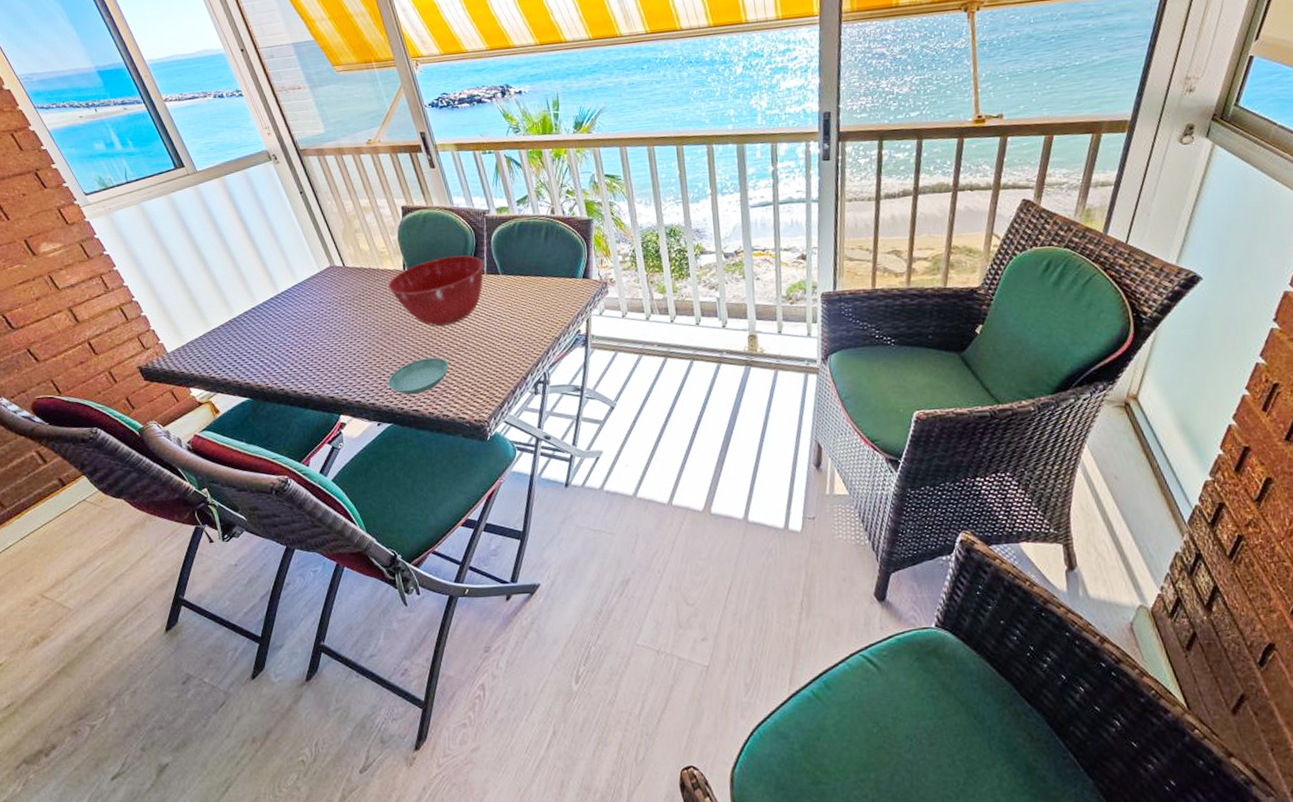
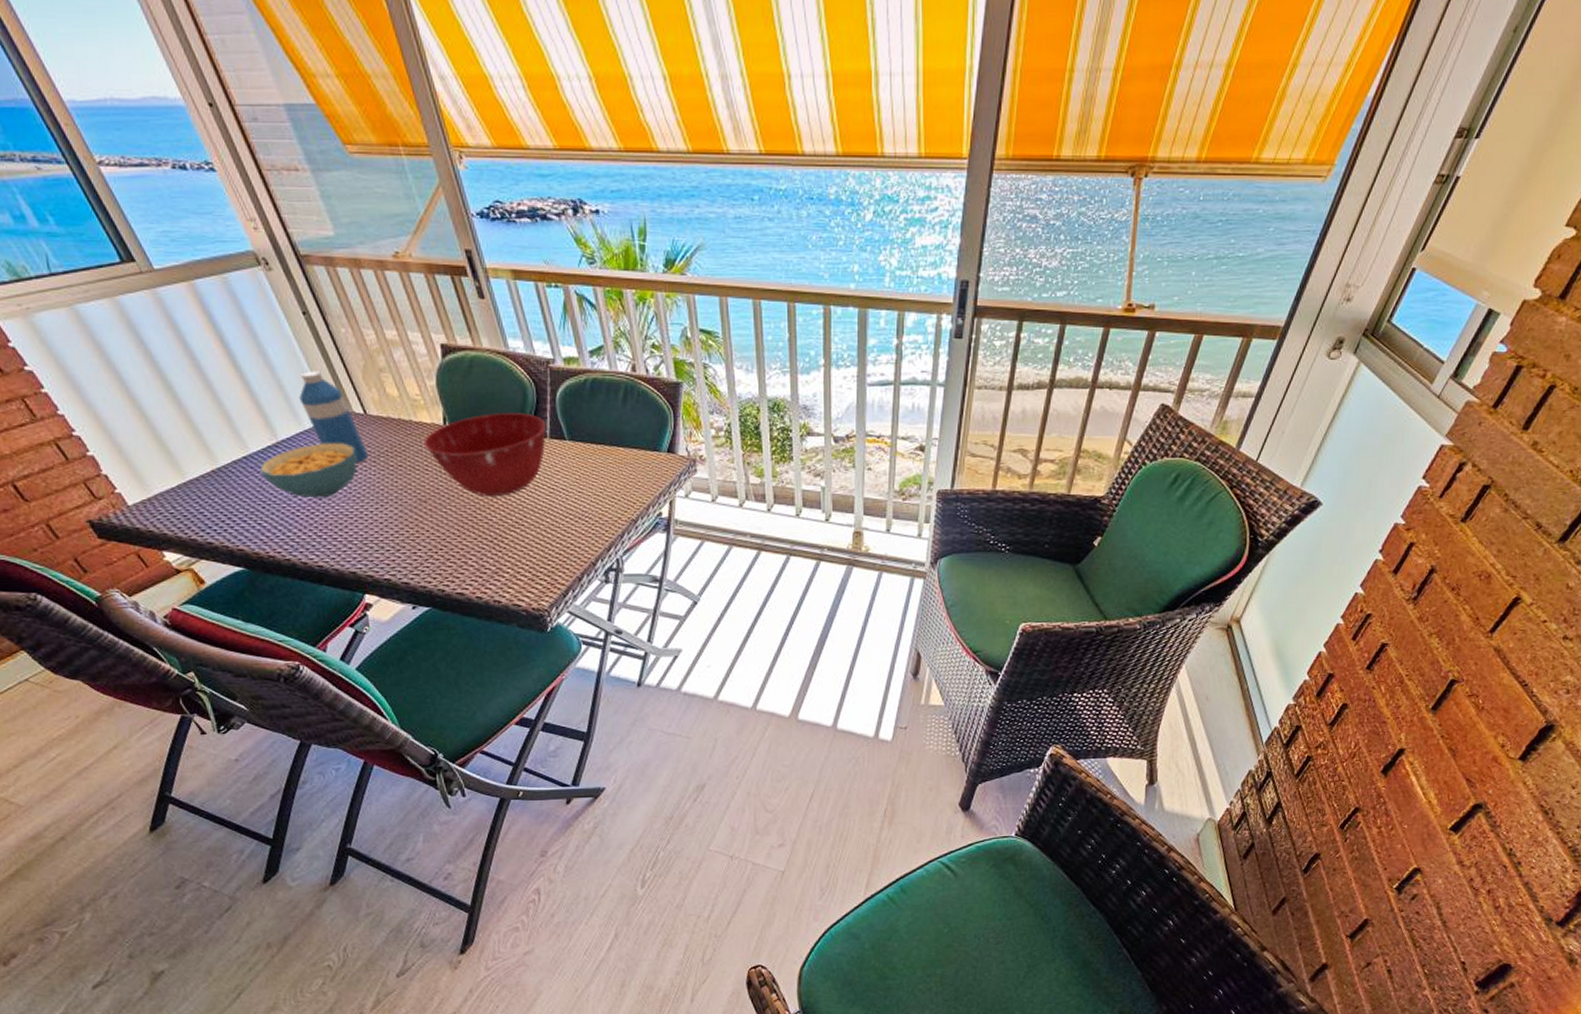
cereal bowl: none [264,291,337,338] -> present [260,443,358,498]
water bottle: none [295,236,346,306] -> present [299,371,369,462]
saucer: present [388,357,449,394] -> none [425,534,501,574]

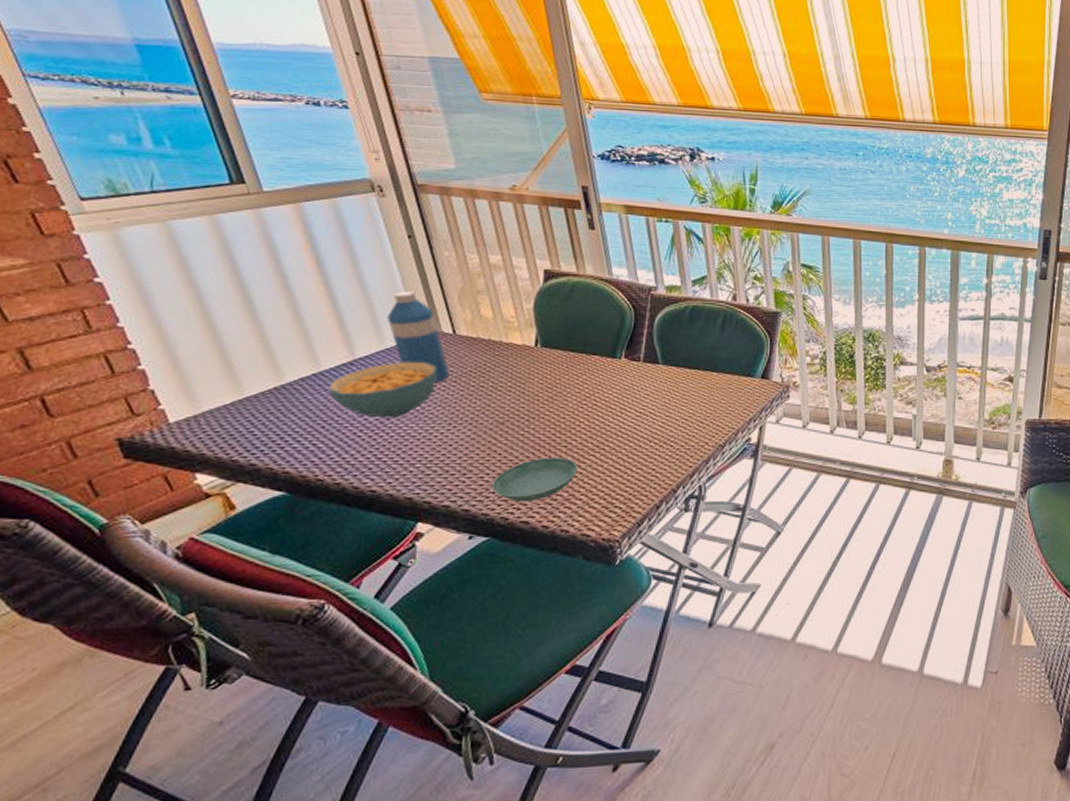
mixing bowl: present [423,413,547,497] -> none [510,336,641,420]
saucer: none [425,534,501,574] -> present [492,458,578,501]

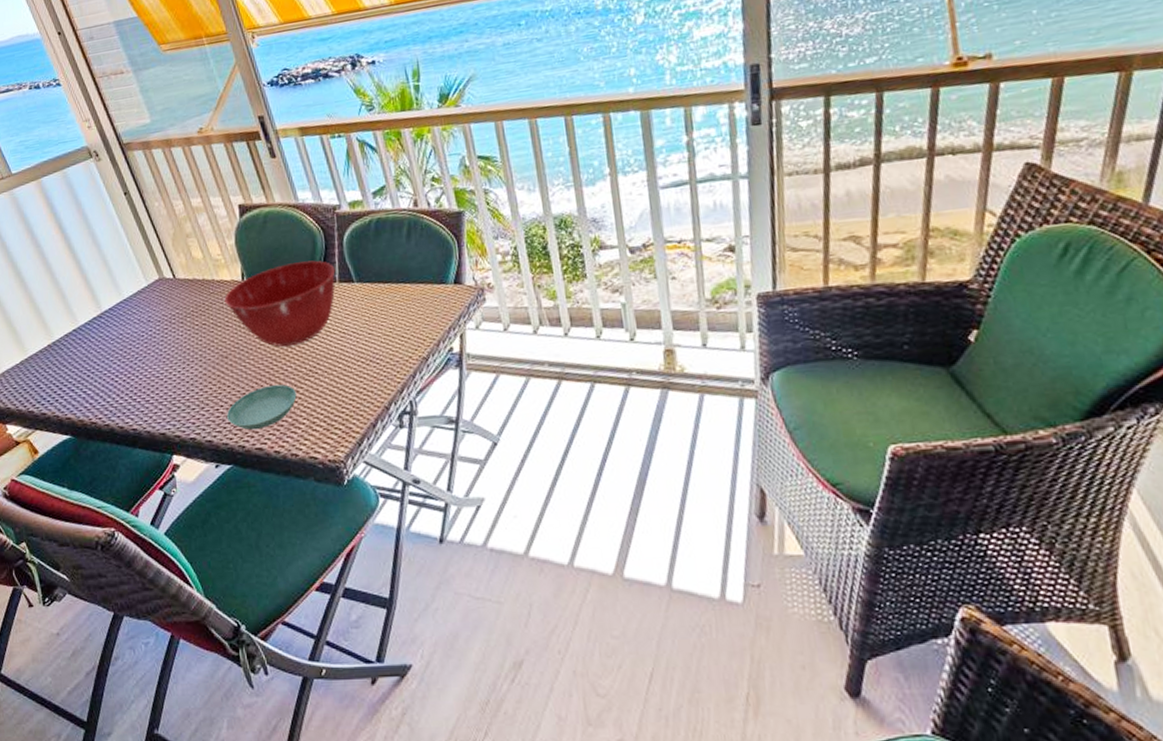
cereal bowl: present [328,362,438,418] -> none [87,308,168,363]
water bottle: present [387,291,450,382] -> none [120,243,177,325]
mixing bowl: none [510,336,641,420] -> present [224,260,336,347]

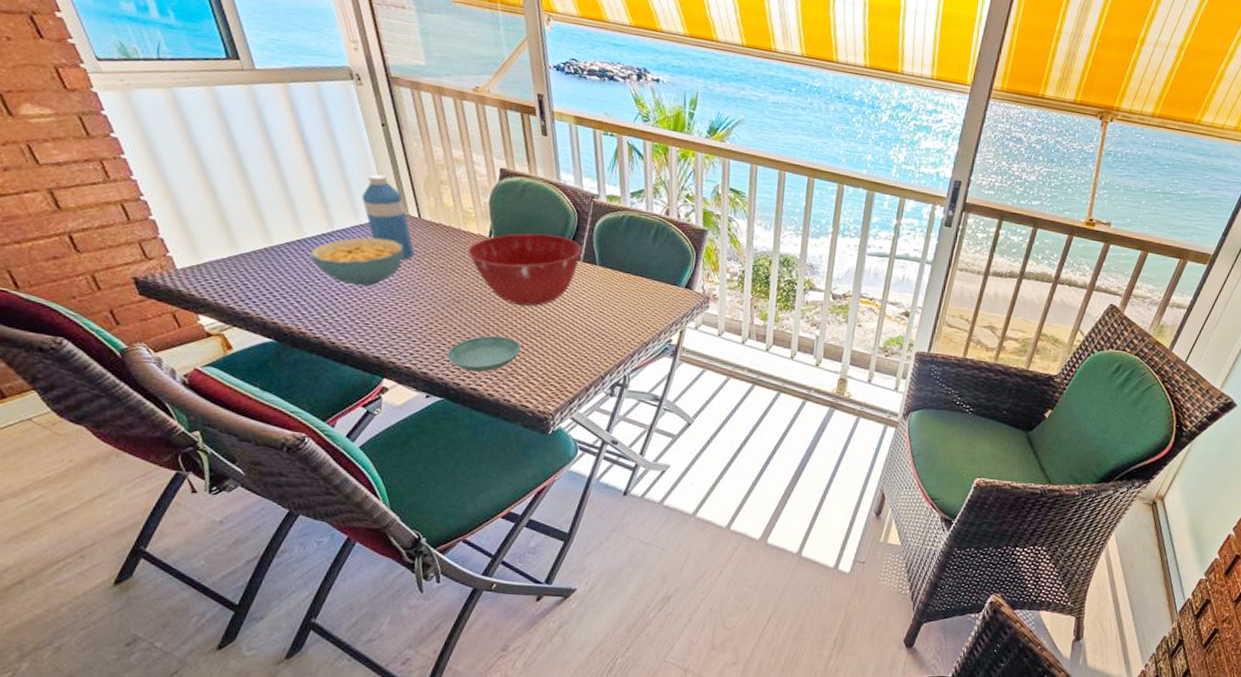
cereal bowl: none [87,308,168,363] -> present [310,237,404,287]
water bottle: none [120,243,177,325] -> present [361,174,415,259]

